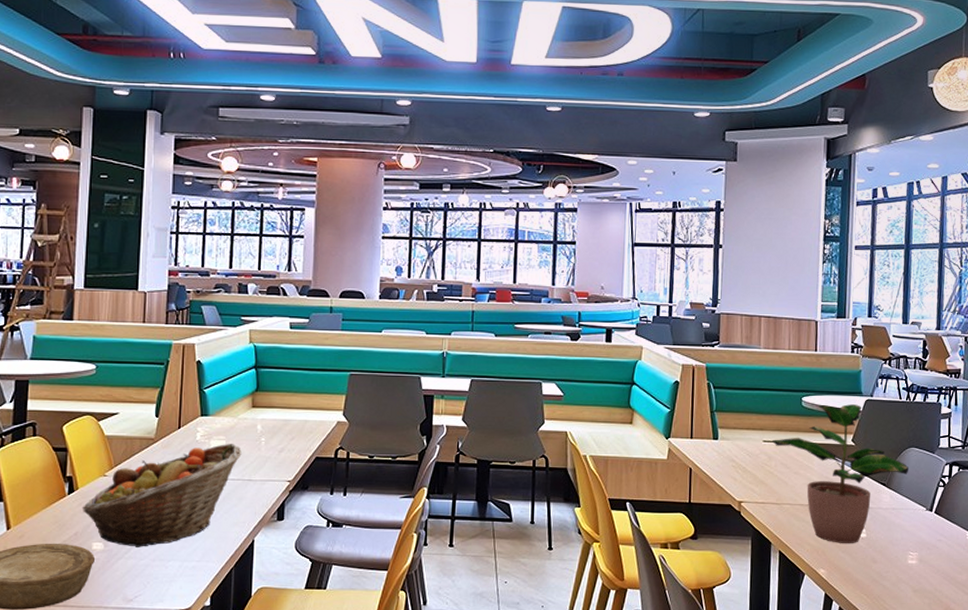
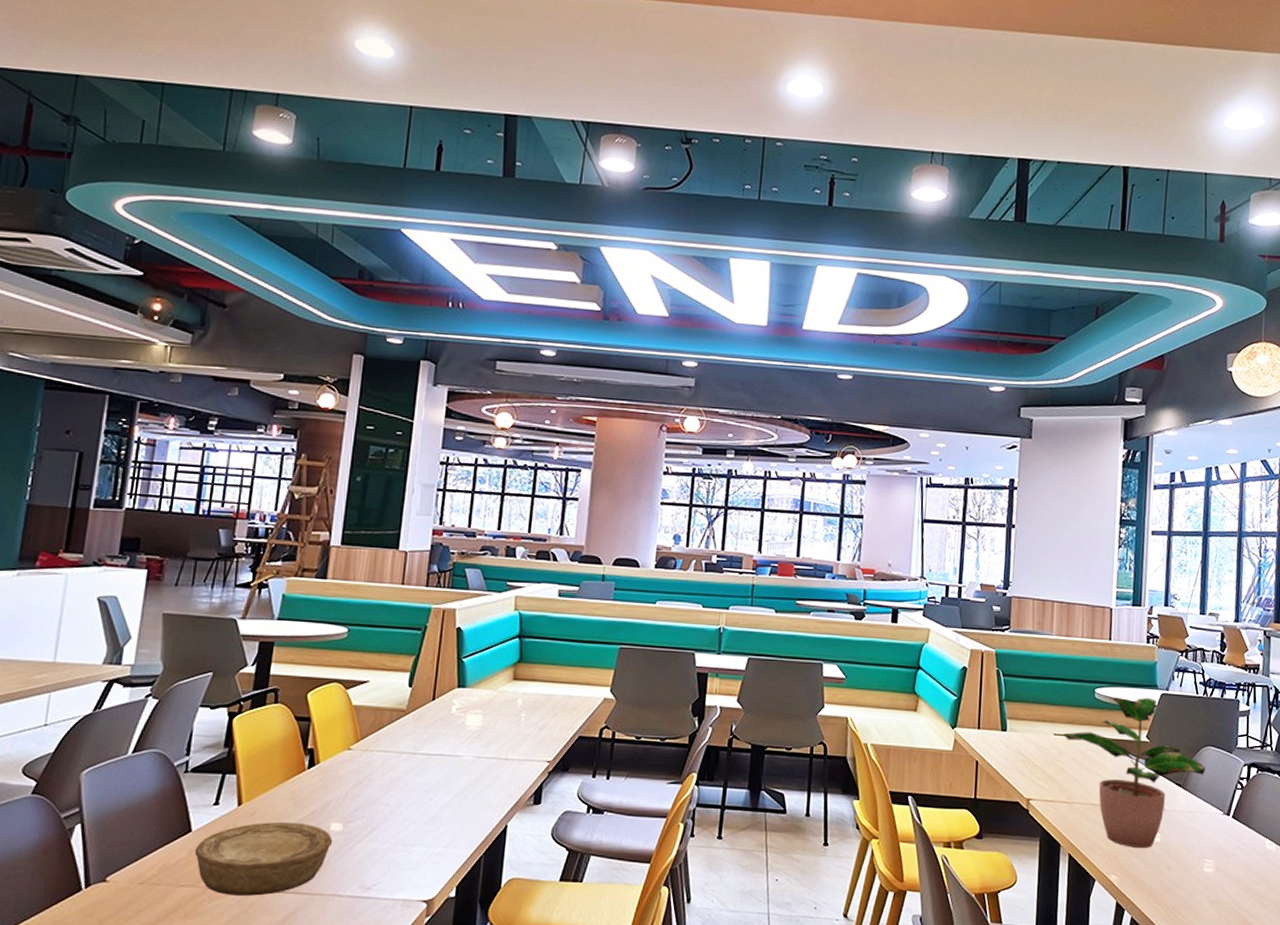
fruit basket: present [83,443,242,547] -> none [323,717,500,830]

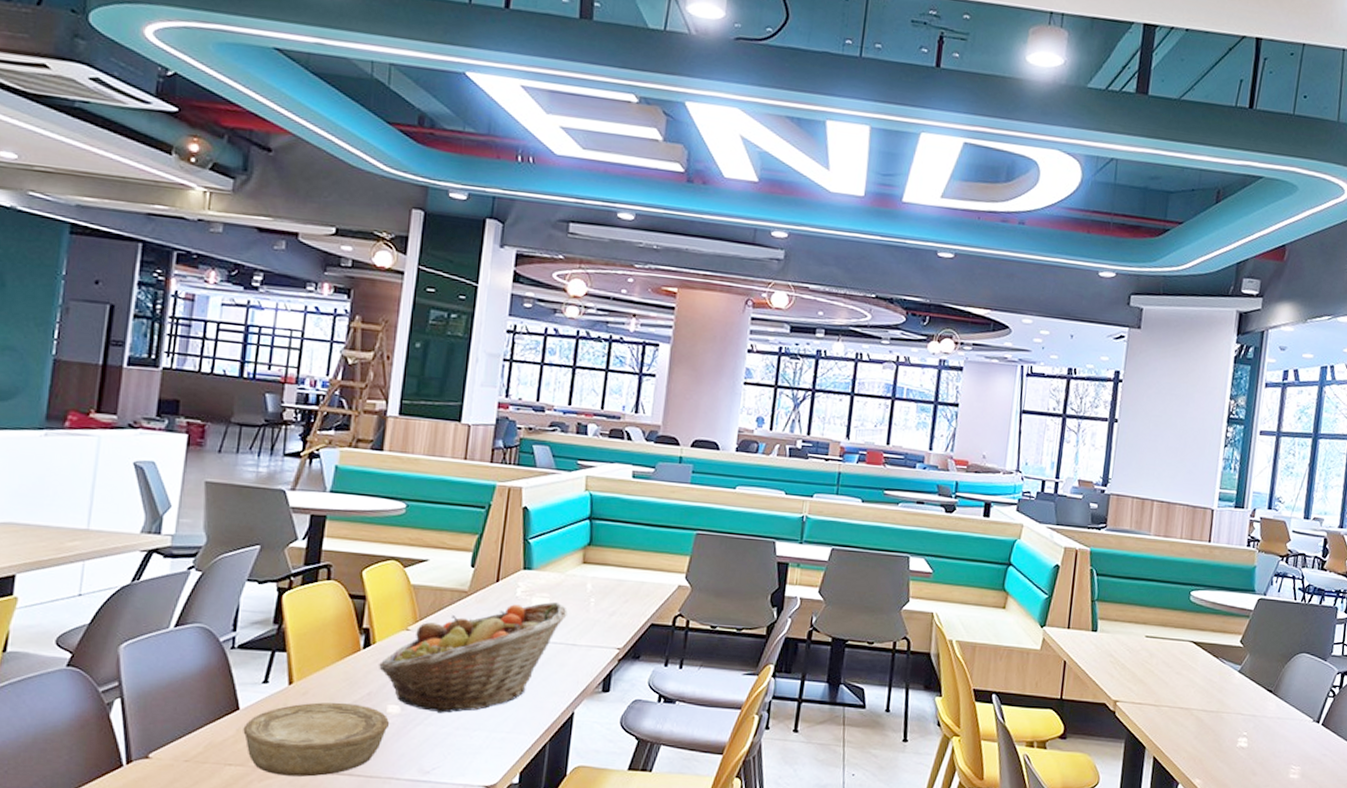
fruit basket: none [323,717,500,830] -> present [379,601,568,713]
potted plant: present [1063,698,1205,848] -> none [1155,601,1298,753]

